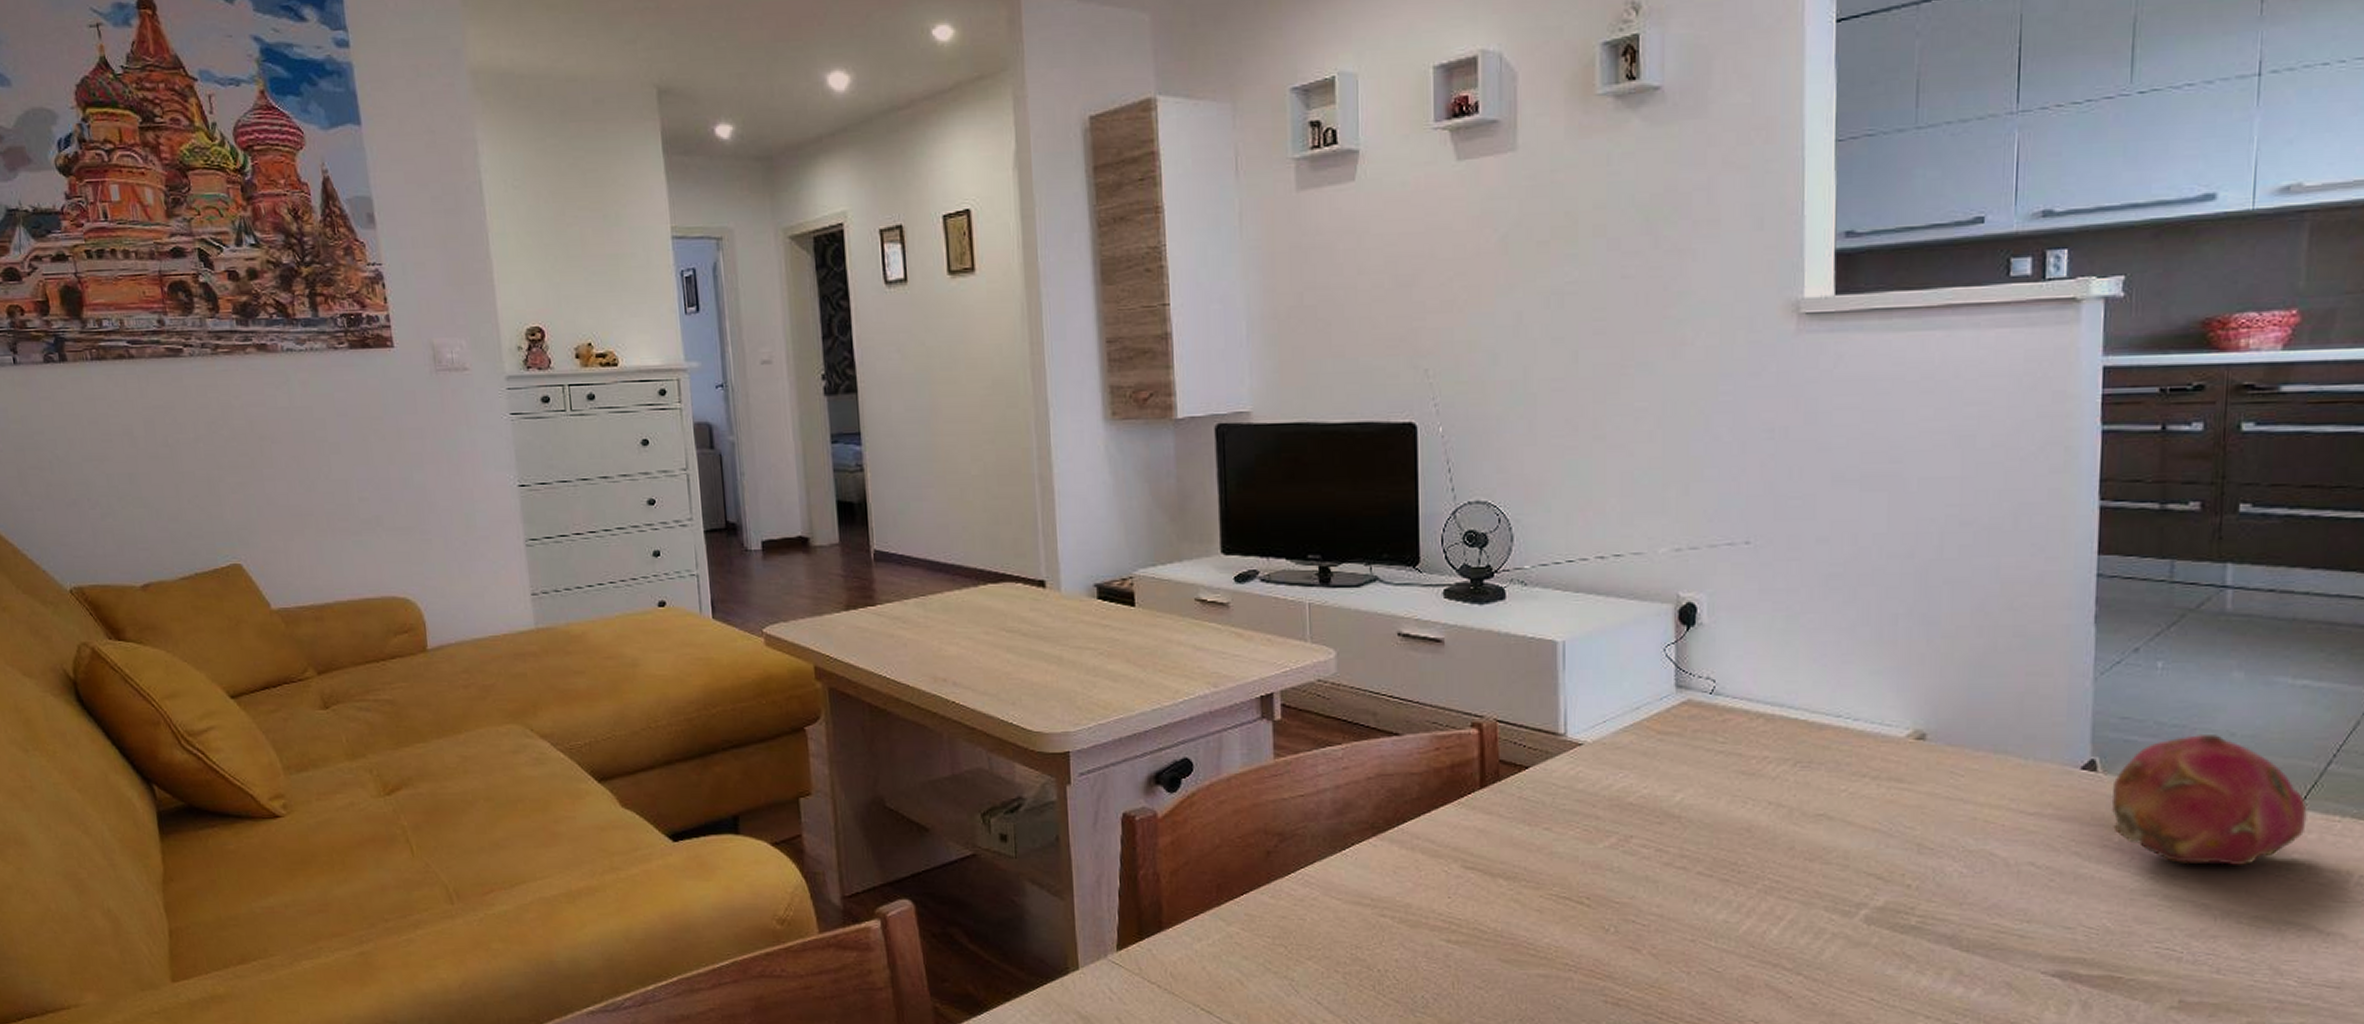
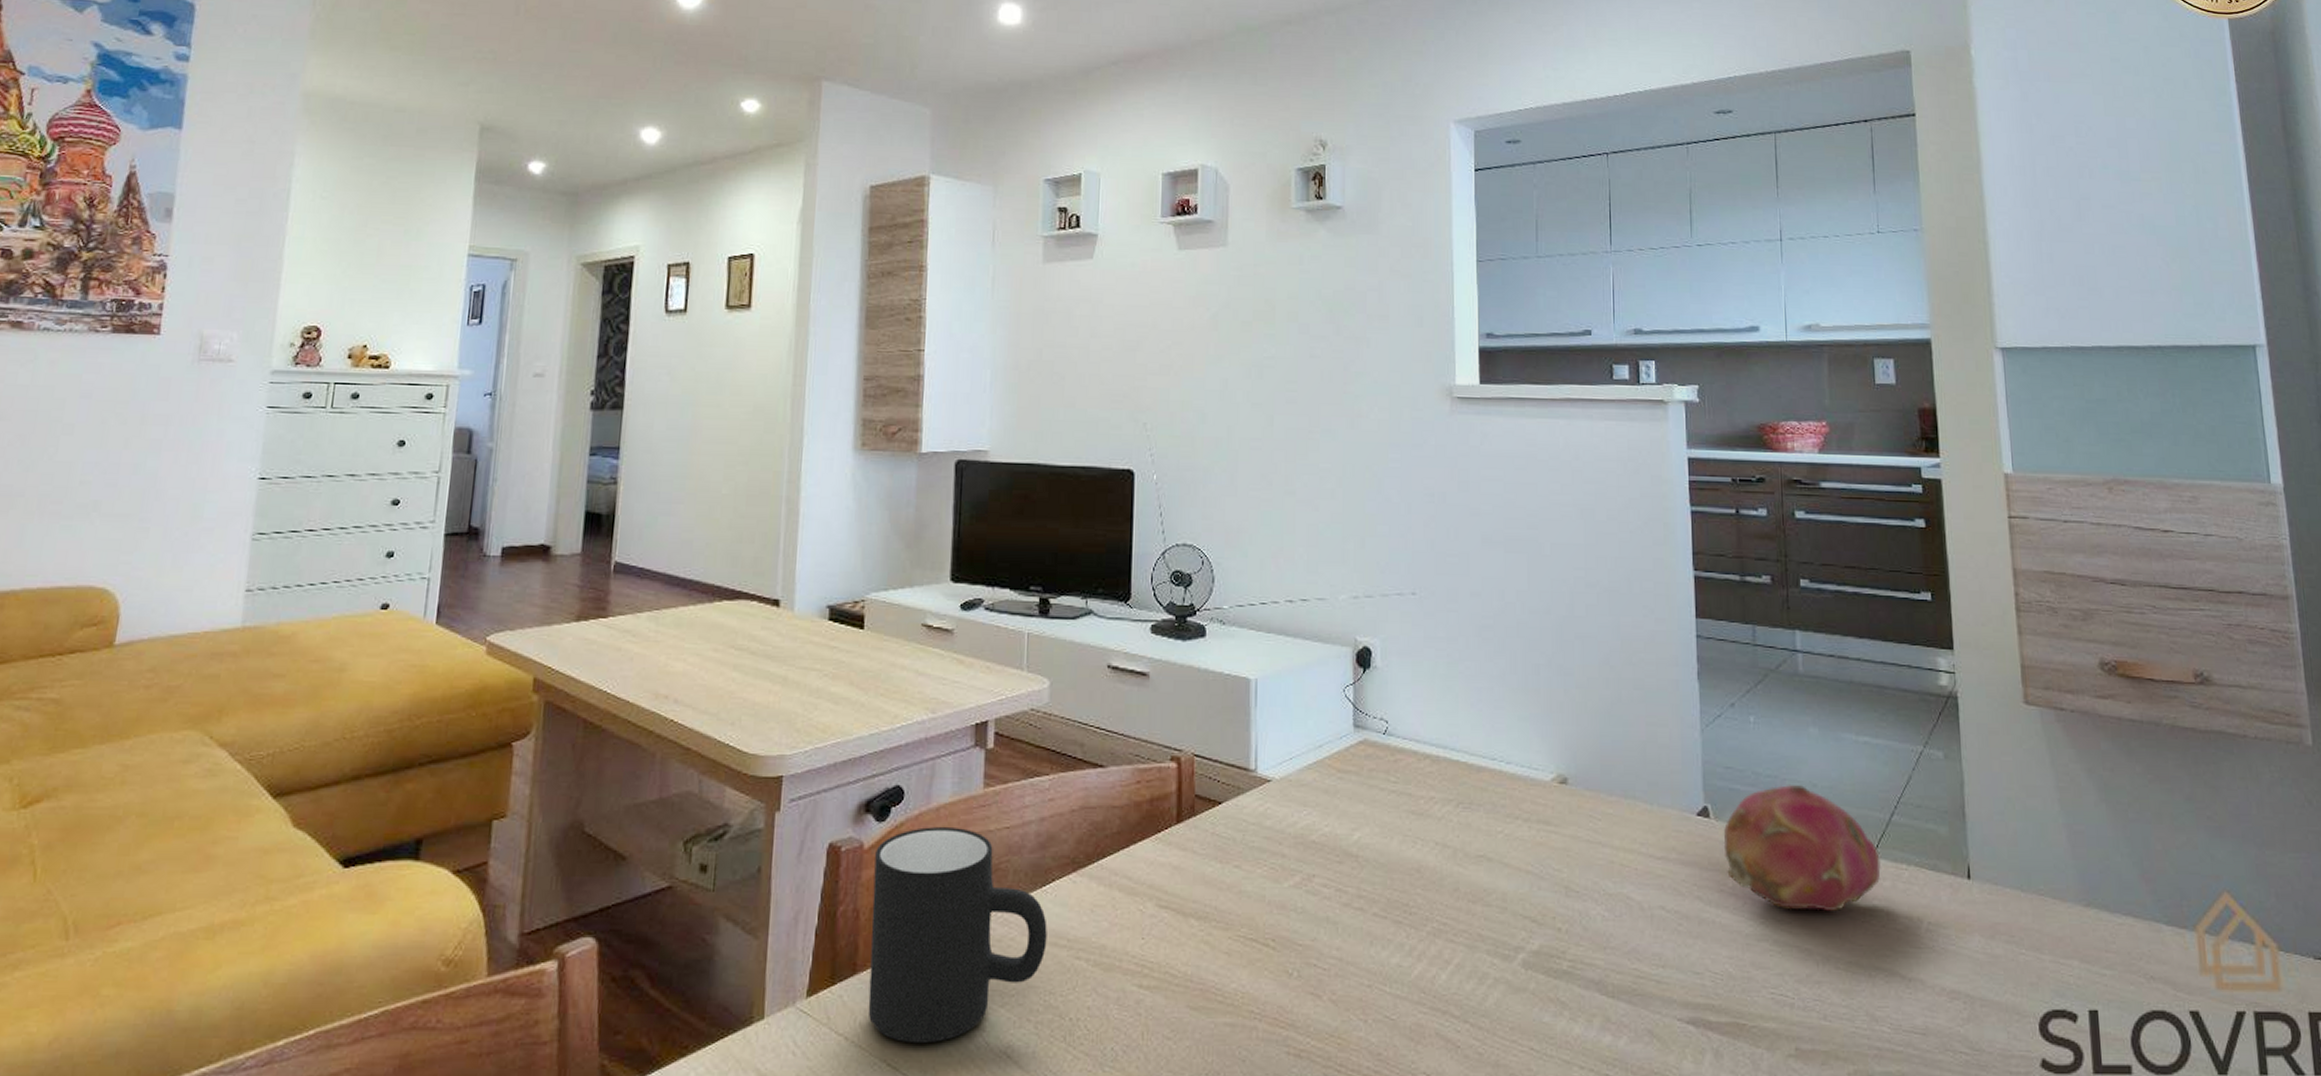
mug: none [1170,795,1350,991] -> present [868,826,1047,1044]

